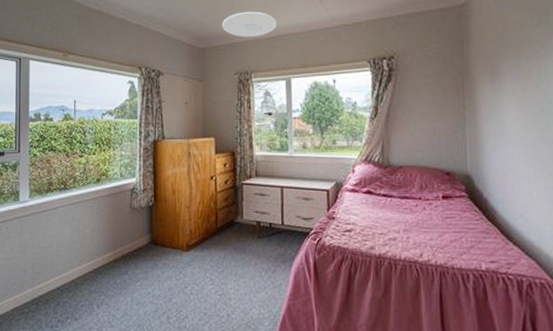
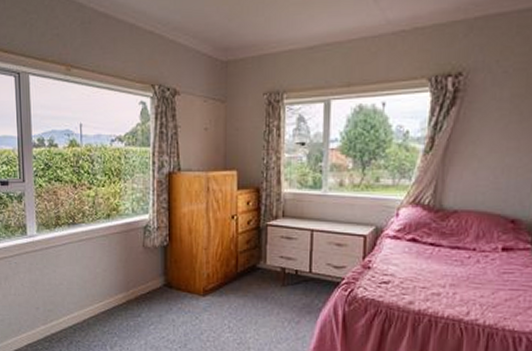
ceiling light: present [221,11,277,37] -> none [249,12,317,47]

